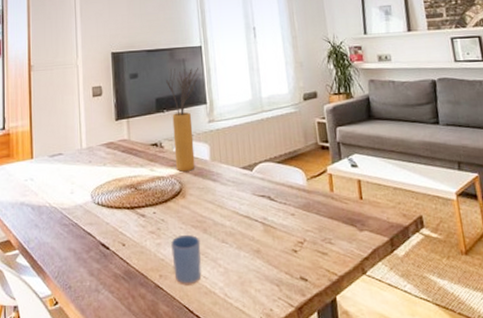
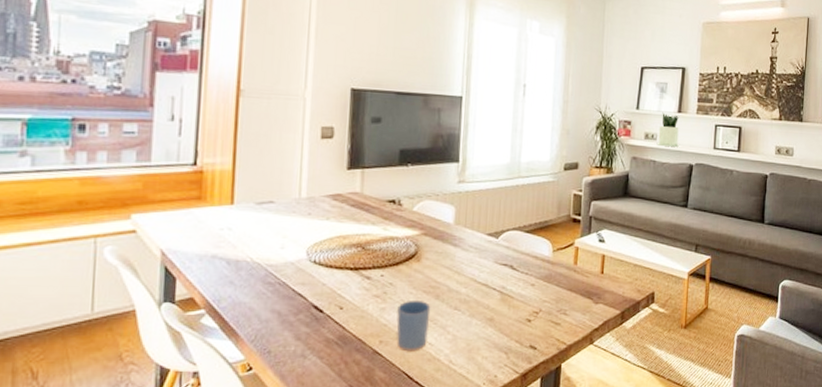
vase: present [166,67,199,172] -> none [413,117,455,234]
planter: none [391,33,417,66] -> present [656,112,680,148]

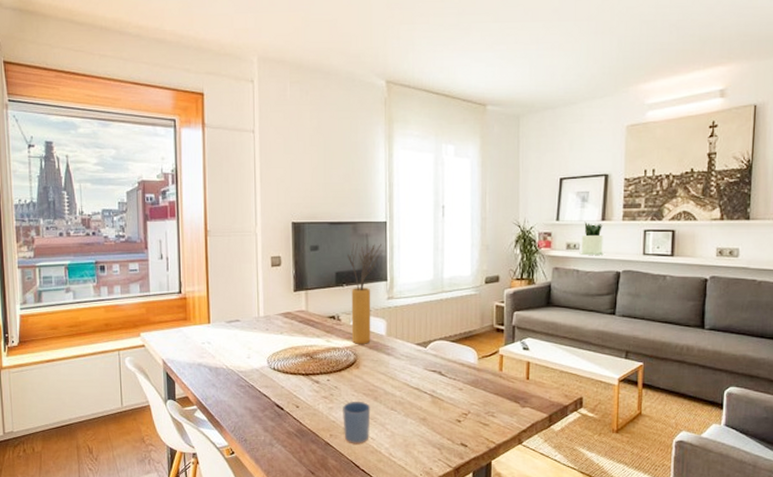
vase: none [413,117,455,234] -> present [348,243,381,344]

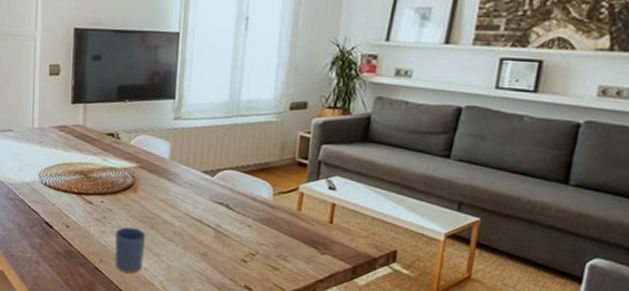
vase: present [348,243,381,344] -> none [130,54,172,167]
planter: present [579,221,605,256] -> none [411,44,447,87]

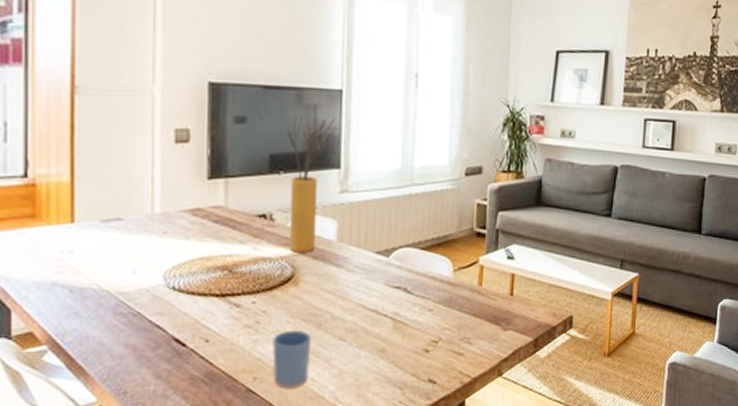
vase: none [130,54,172,167] -> present [287,116,335,253]

